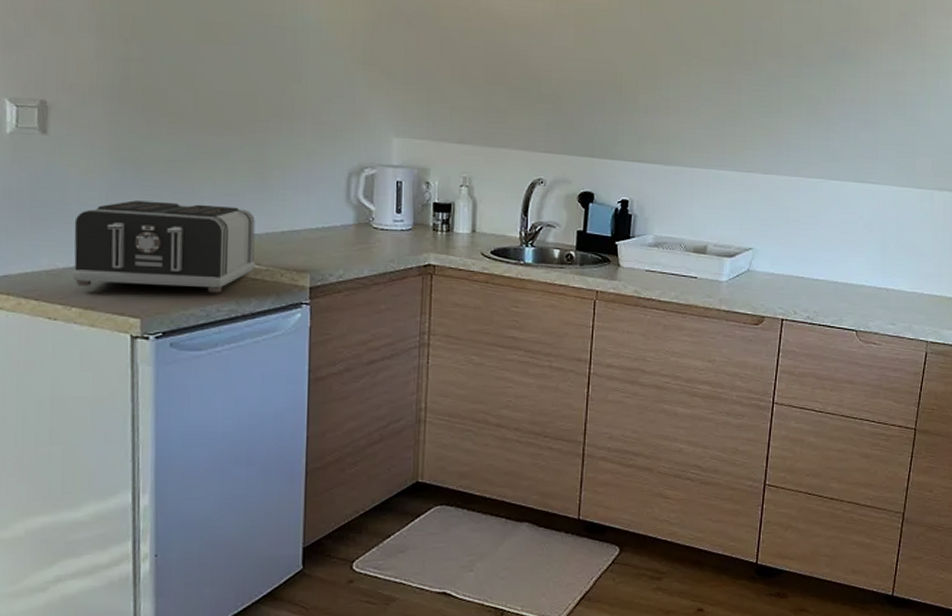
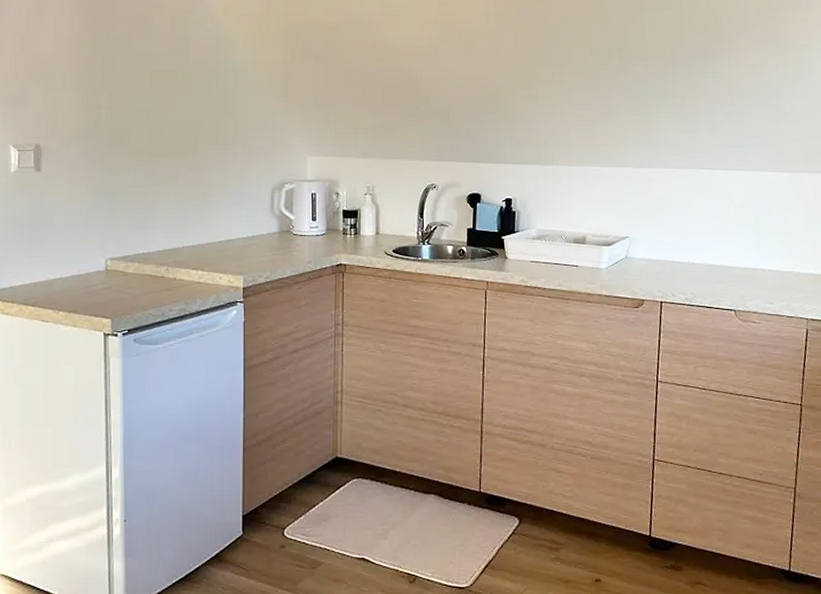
toaster: present [72,200,256,293] -> none [59,221,199,295]

